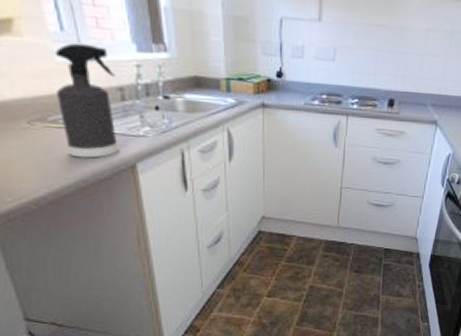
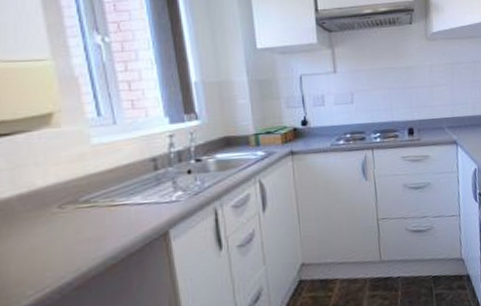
spray bottle: present [54,42,120,158] -> none [90,123,152,235]

